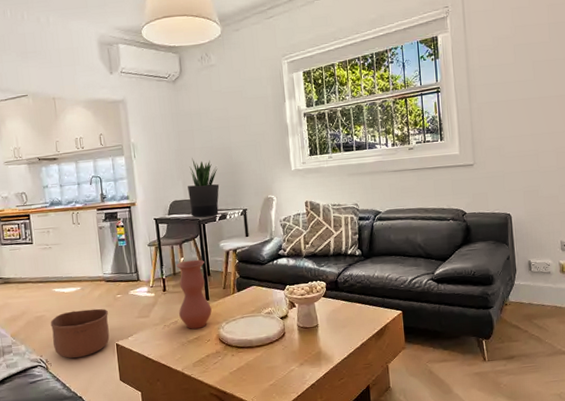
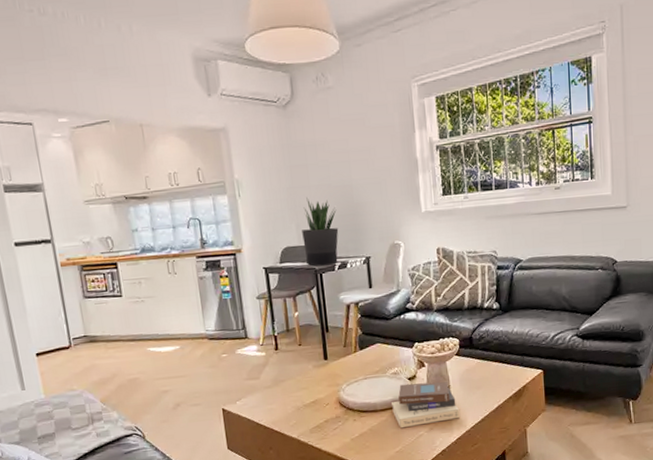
basket: present [50,308,110,359] -> none [145,370,215,426]
vase: present [175,259,212,330] -> none [289,314,331,393]
books: none [265,320,328,364] -> present [390,381,461,429]

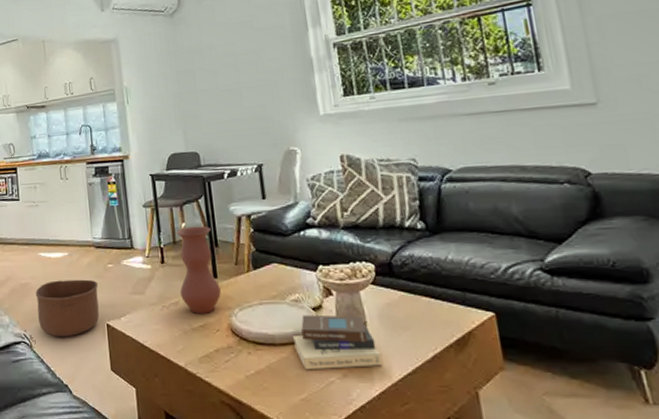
basket: none [145,370,215,426] -> present [35,279,100,337]
vase: none [289,314,331,393] -> present [175,226,221,315]
planter: present [302,197,339,267] -> none [189,102,228,174]

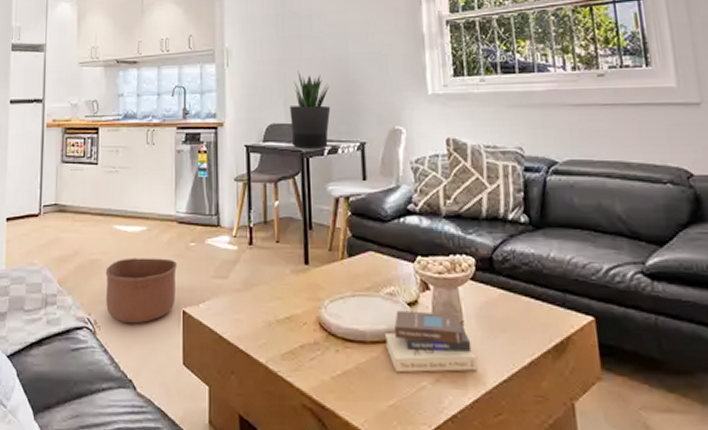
vase: present [175,226,221,315] -> none [267,205,311,305]
planter: none [189,102,228,174] -> present [290,71,331,149]

